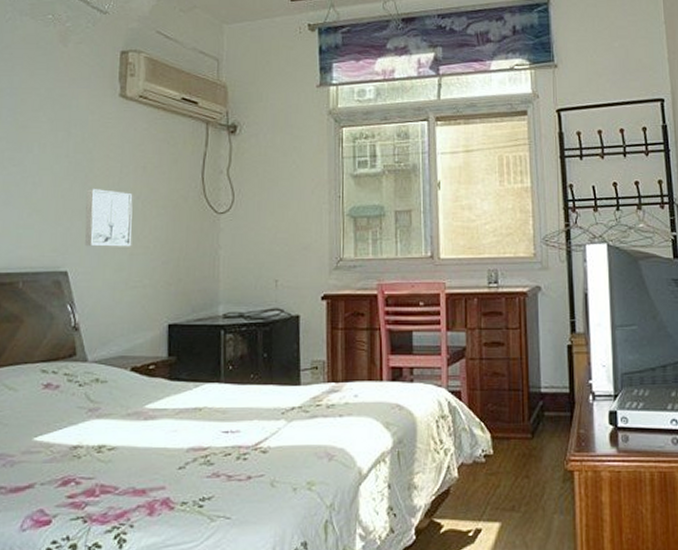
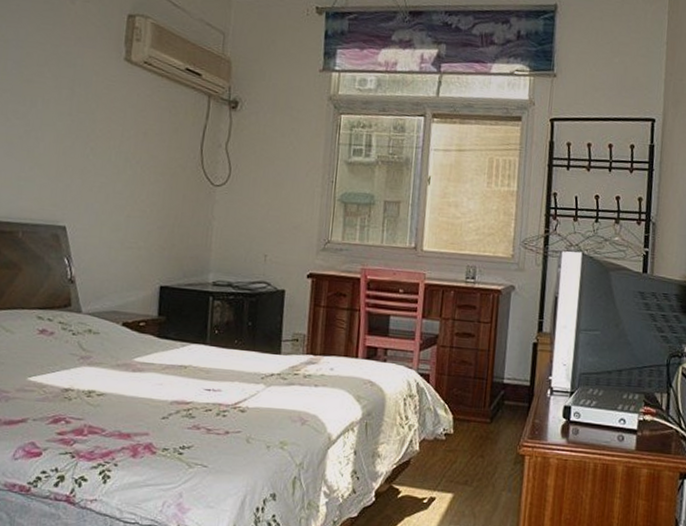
wall art: present [85,189,133,247] -> none [84,149,133,209]

